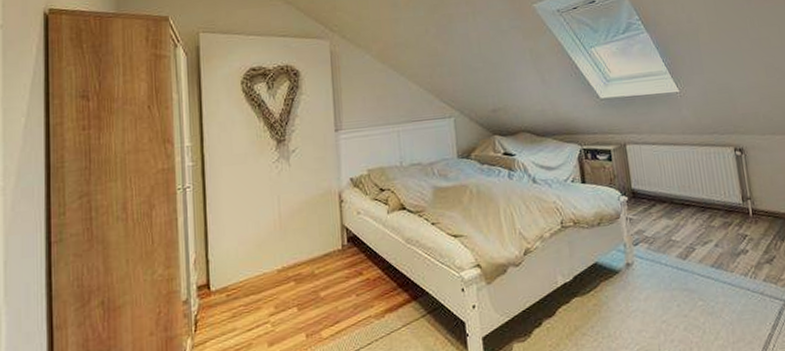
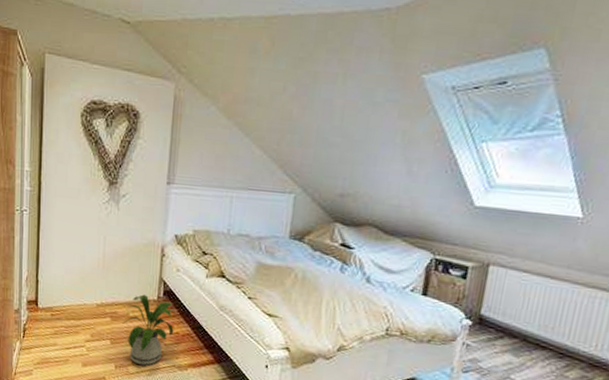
house plant: none [308,246,364,326] -> present [122,294,175,366]

